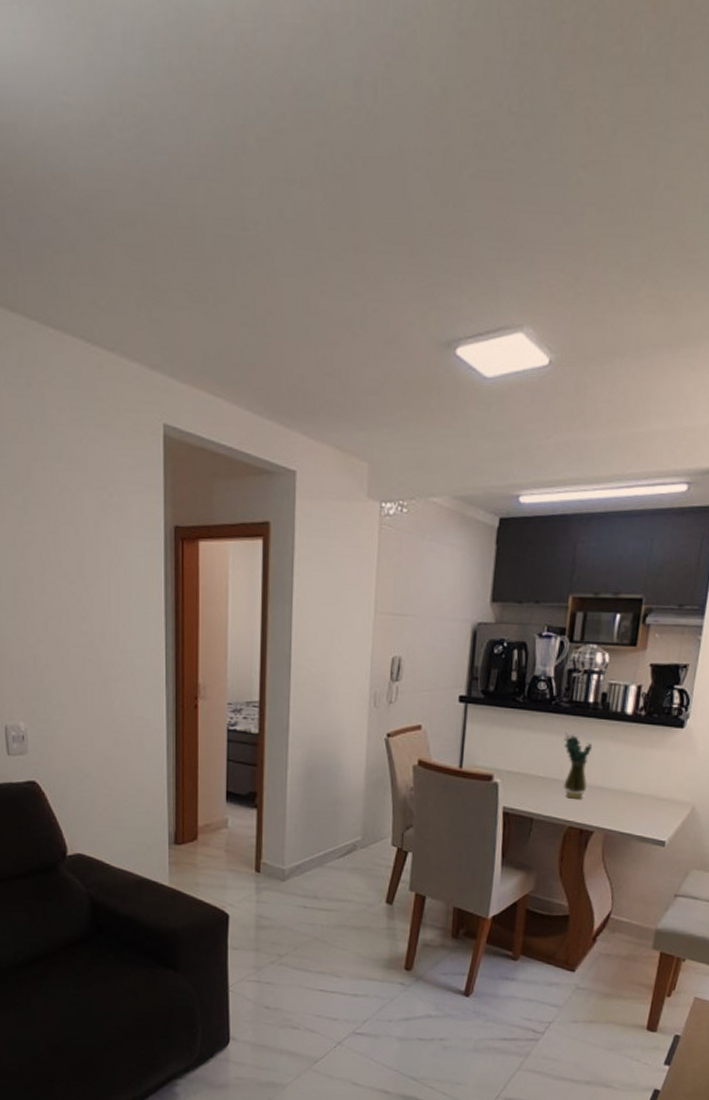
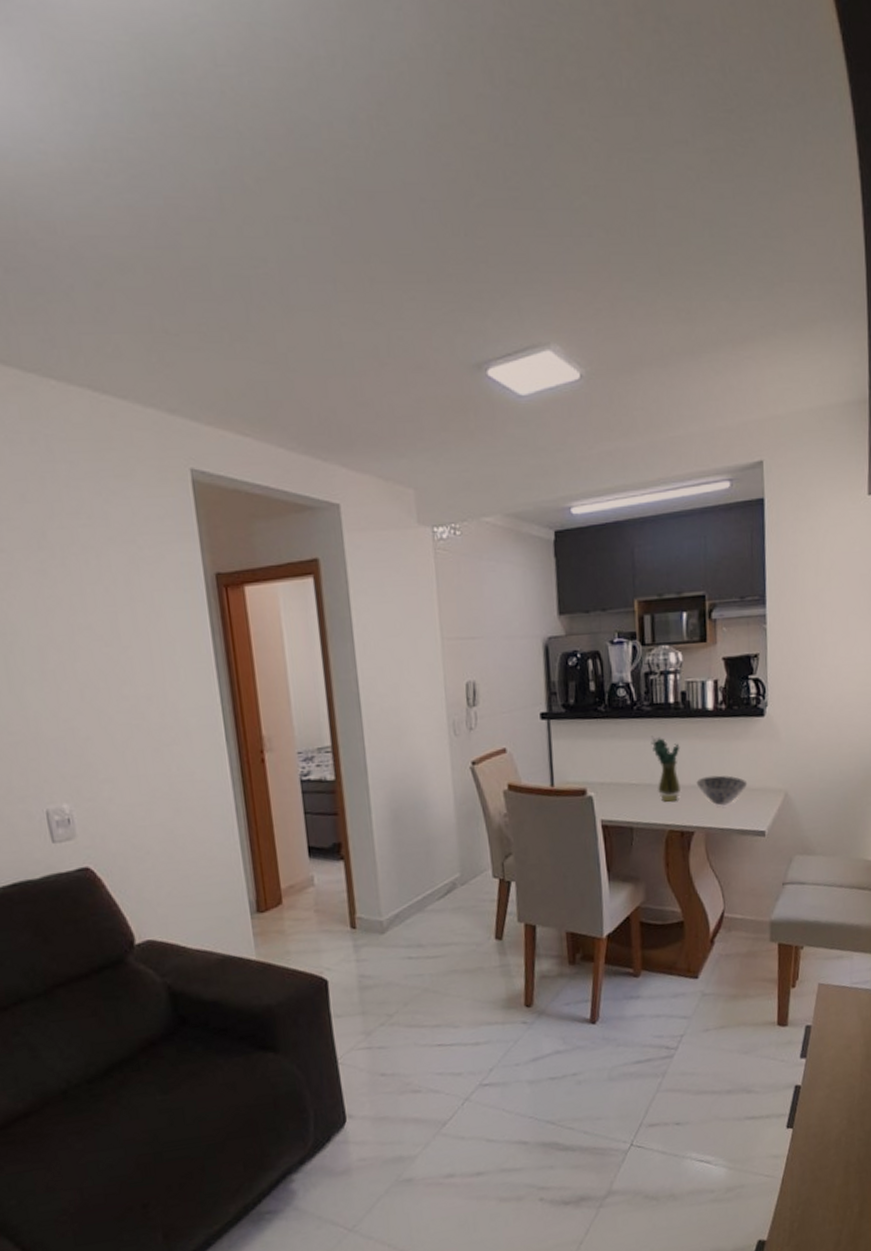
bowl: none [603,779,656,811] -> present [696,775,748,806]

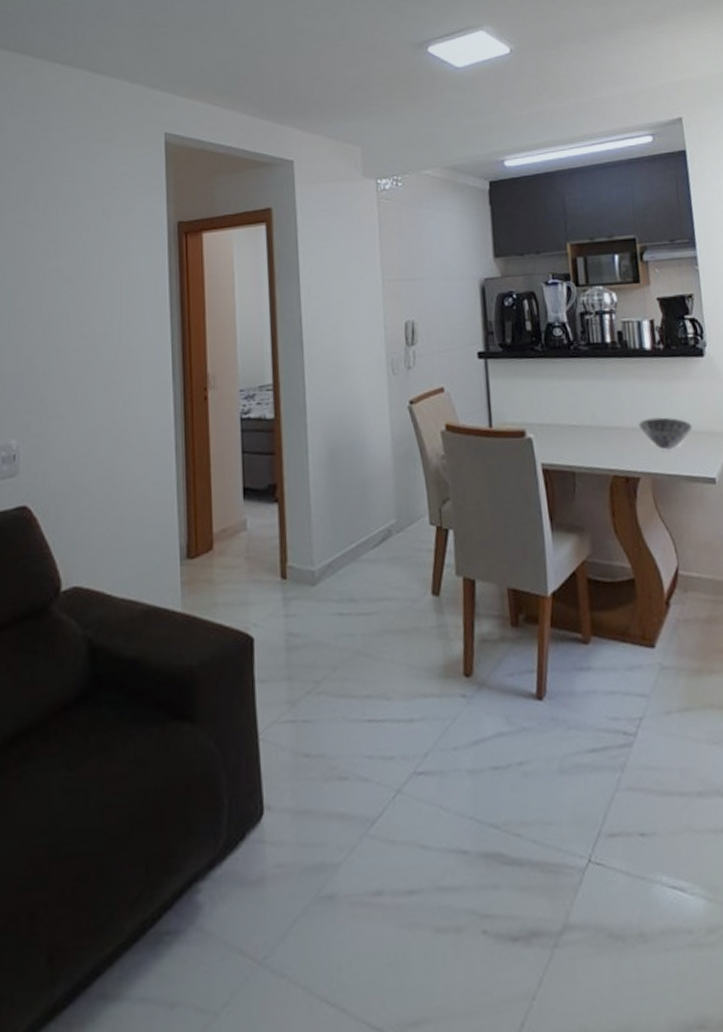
vase: present [651,736,680,803] -> none [589,376,623,446]

